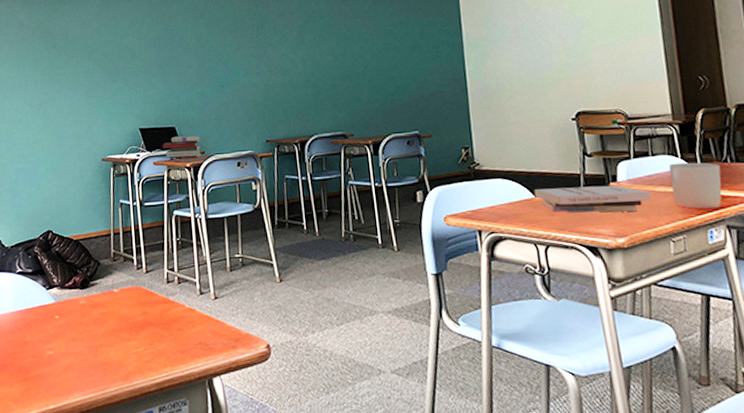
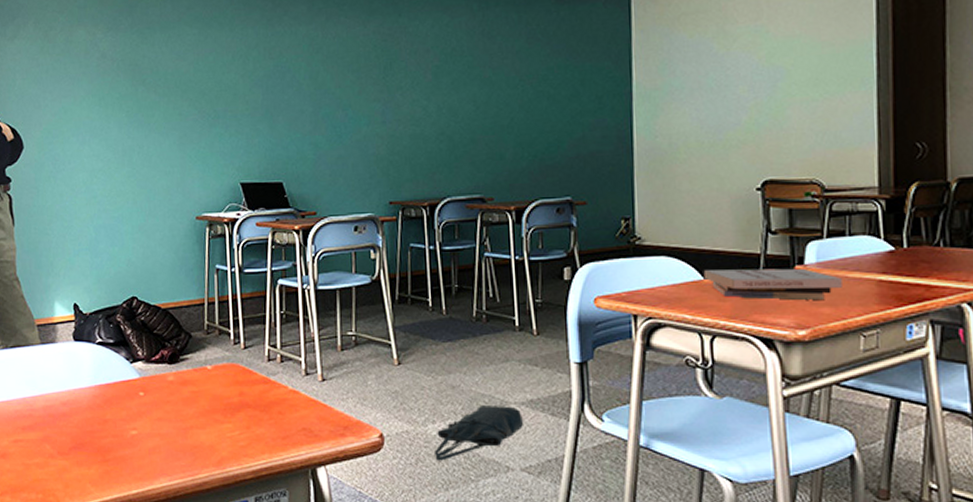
books: present [162,135,202,159] -> none [267,193,313,220]
tote bag: none [315,314,392,367] -> present [435,404,524,461]
mug: present [668,162,722,210] -> none [867,244,930,301]

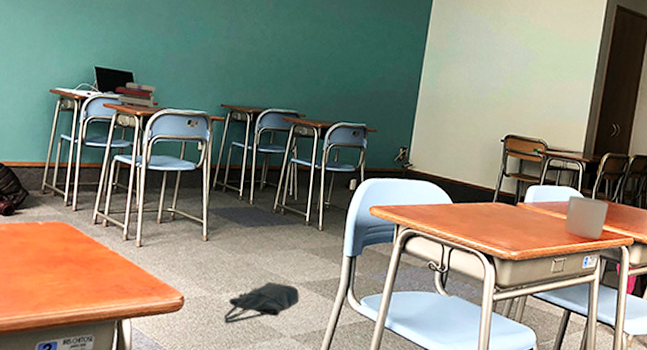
books: none [267,193,313,220] -> present [115,82,156,108]
books: present [703,268,842,300] -> none [452,197,548,230]
mug: none [867,244,930,301] -> present [564,195,608,240]

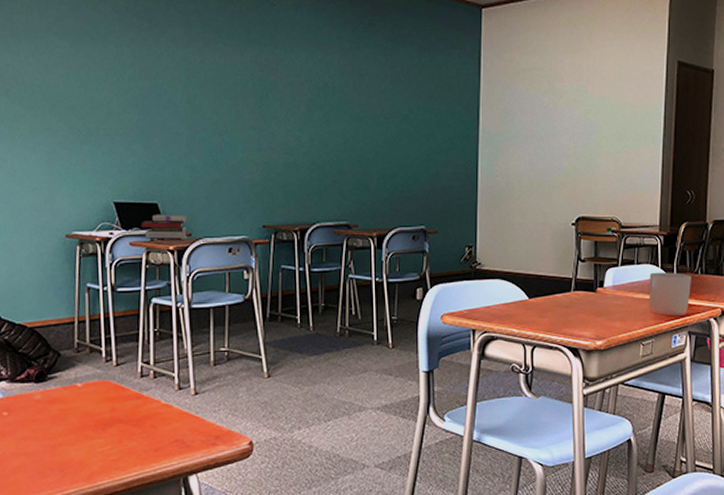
tote bag: present [224,281,300,324] -> none [300,410,379,463]

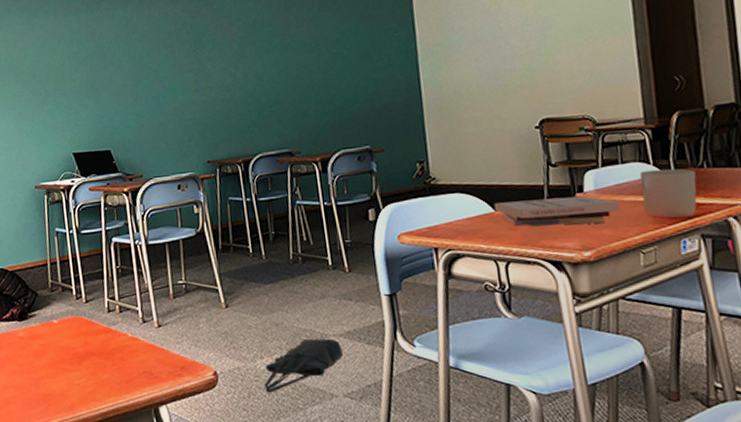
books: present [141,213,188,241] -> none [97,158,140,184]
tote bag: none [300,410,379,463] -> present [264,338,344,393]
books: none [528,290,630,316] -> present [493,195,620,227]

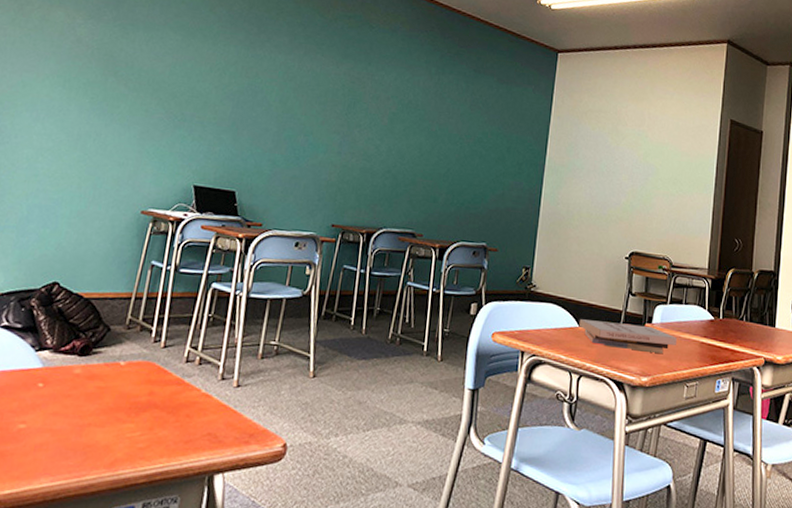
tote bag: present [264,338,344,393] -> none [332,421,418,474]
mug: present [639,168,697,219] -> none [694,314,736,362]

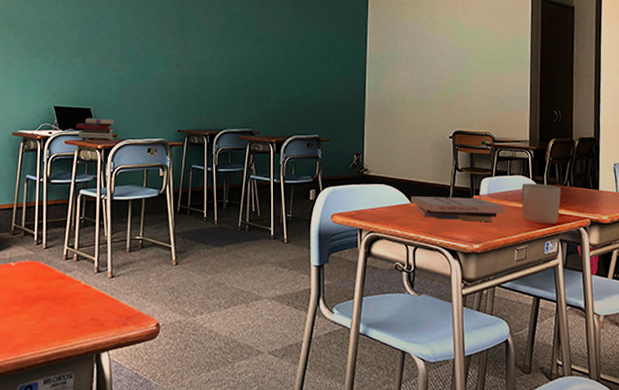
books: none [215,201,260,230] -> present [75,117,114,141]
mug: none [694,314,736,362] -> present [521,183,561,225]

